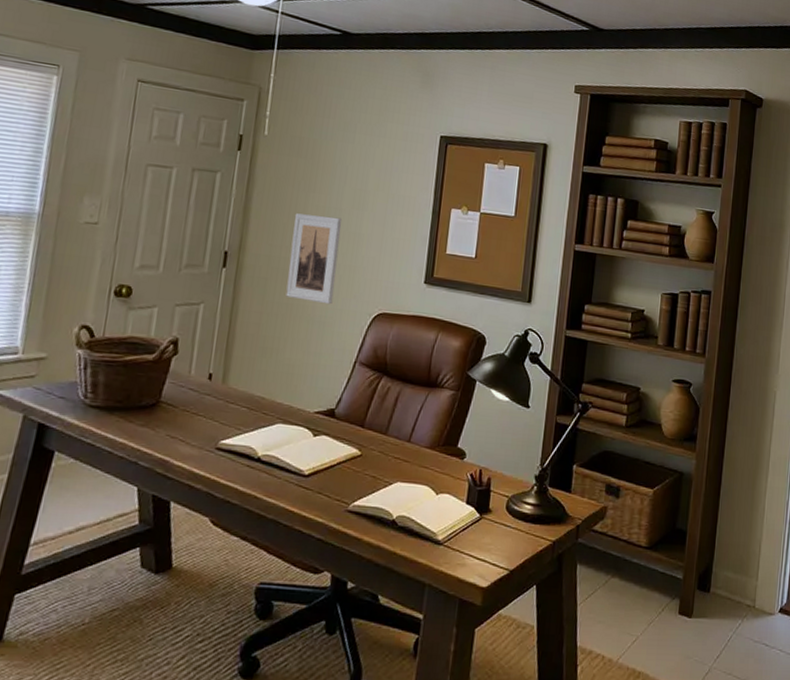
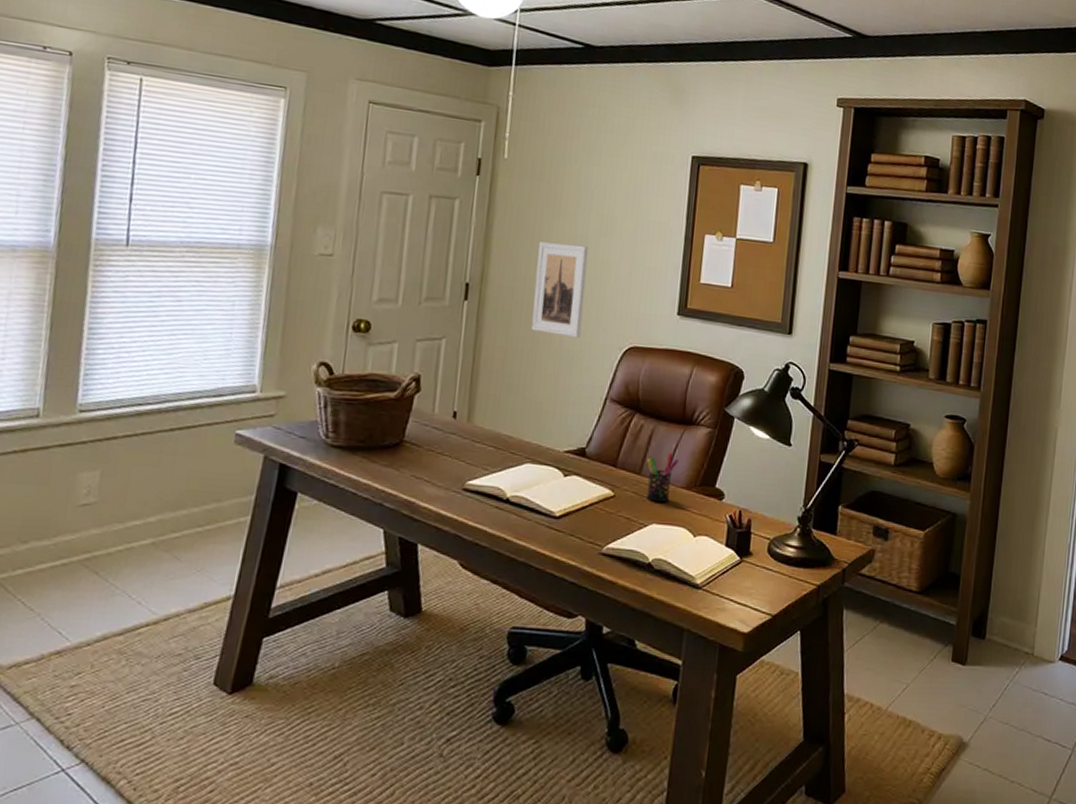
pen holder: none [392,414,423,461] -> present [646,453,678,502]

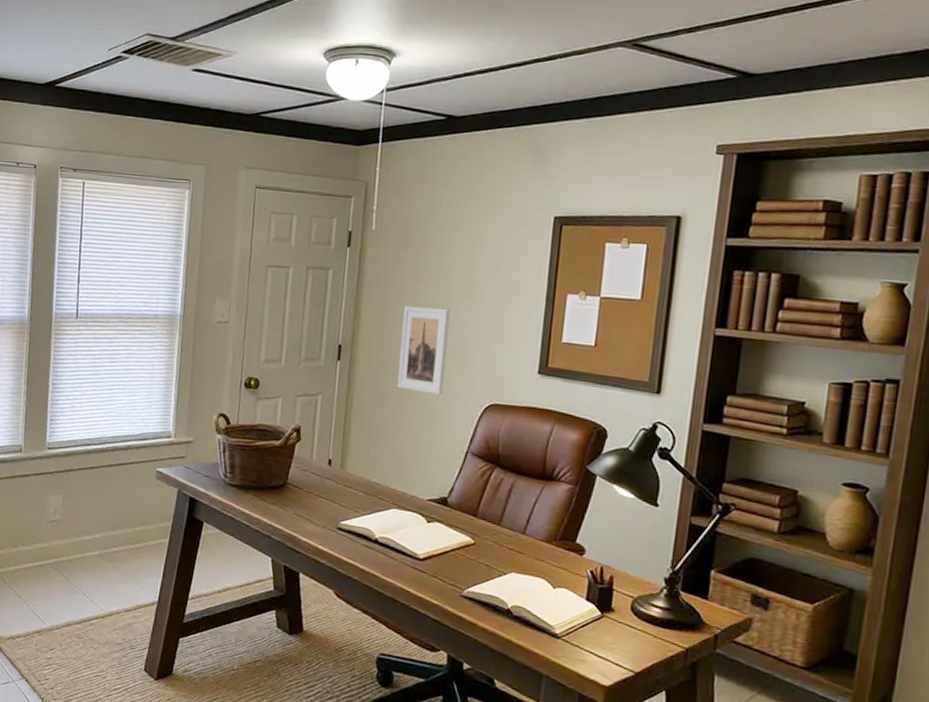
pen holder: present [646,453,678,502] -> none [506,507,538,553]

